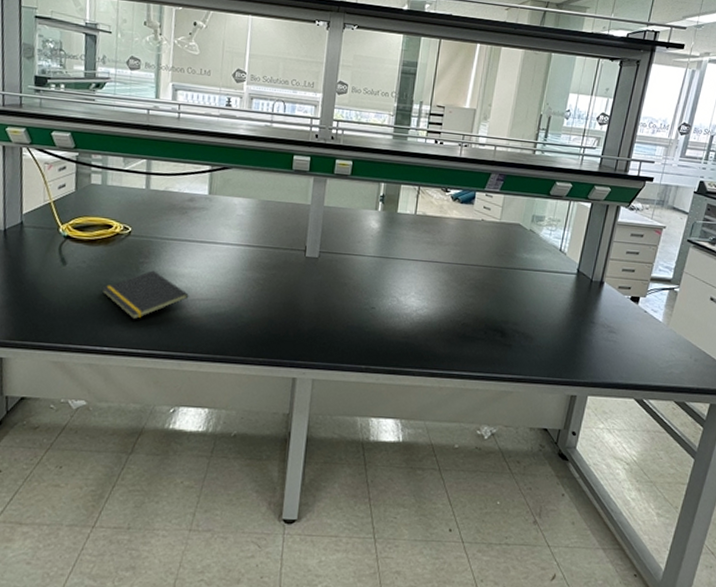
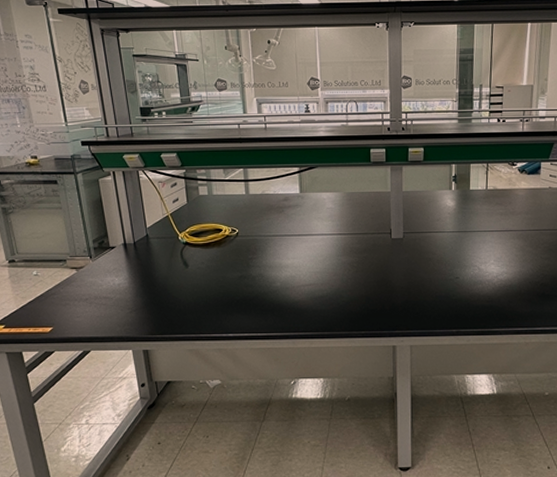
notepad: present [101,270,189,320] -> none [220,264,295,308]

